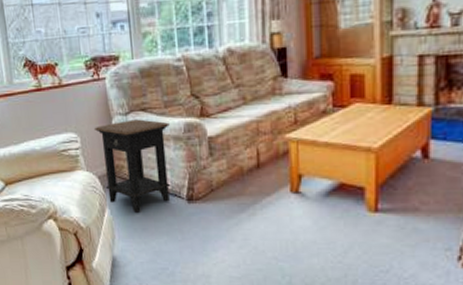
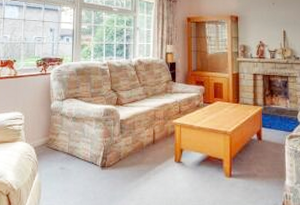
side table: present [95,119,171,212] -> none [37,104,94,177]

